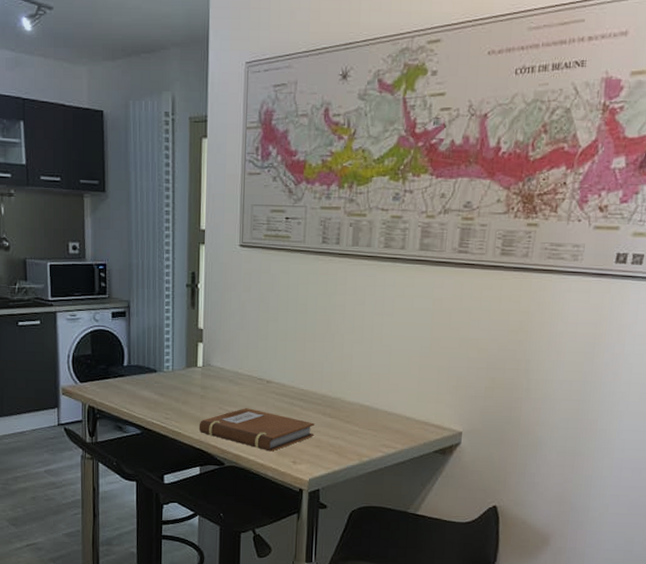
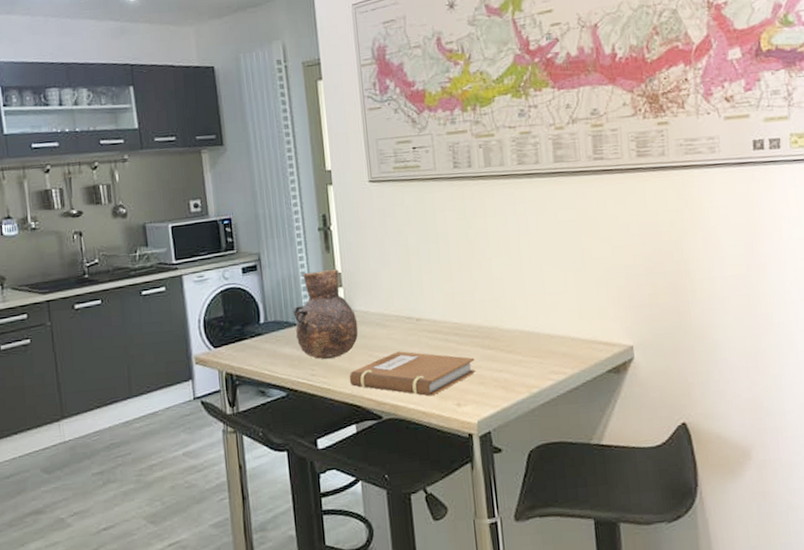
vase: none [155,324,213,407] -> present [293,269,359,360]

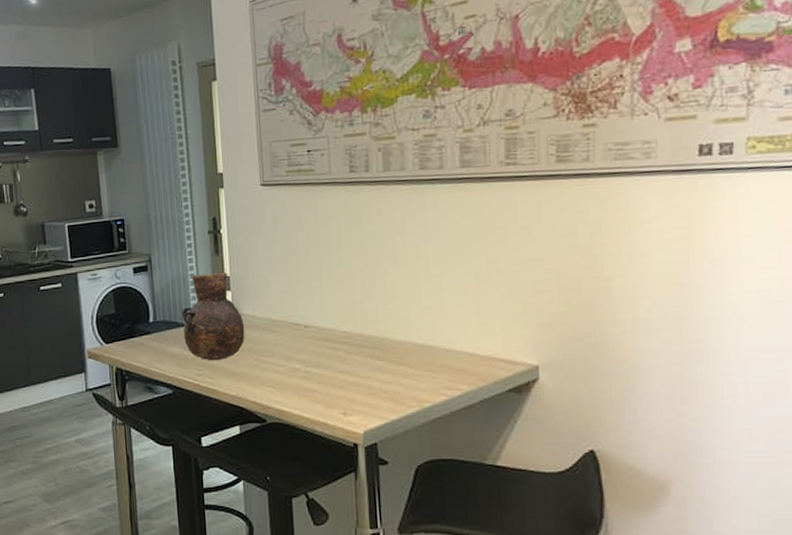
notebook: present [349,351,476,397] -> none [234,357,364,404]

